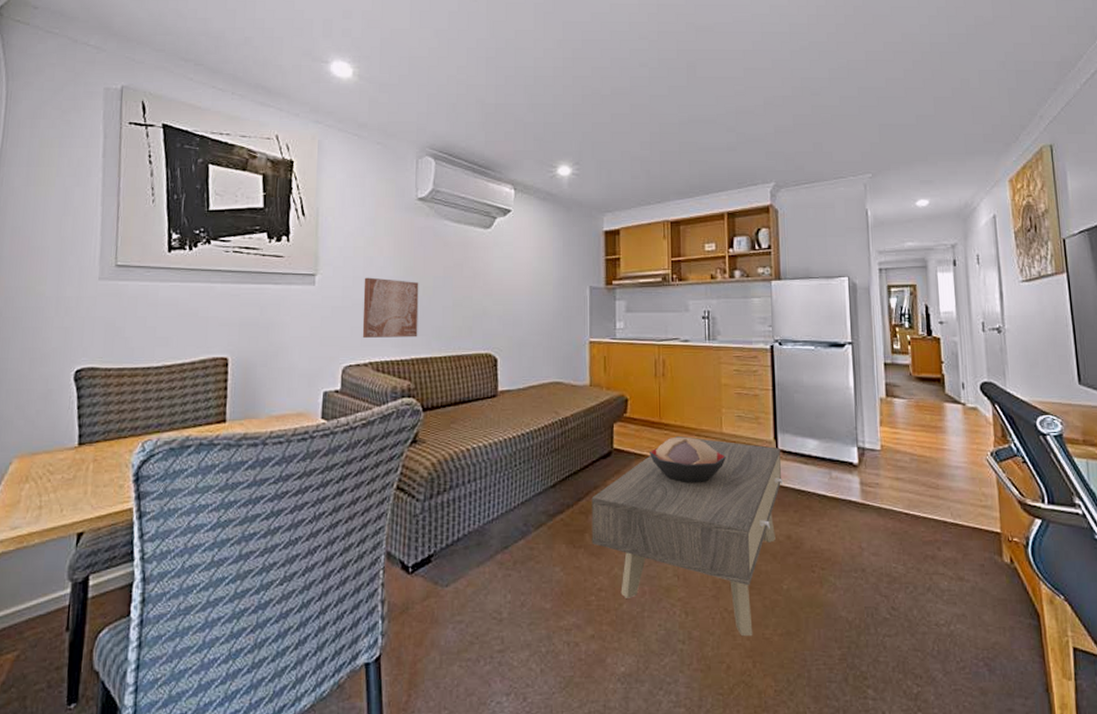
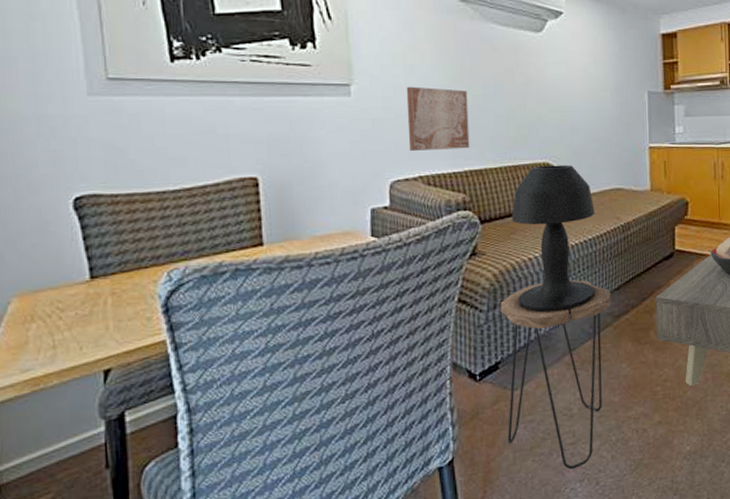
side table: none [436,474,546,681] -> present [500,280,611,470]
table lamp: none [453,356,534,506] -> present [512,164,595,313]

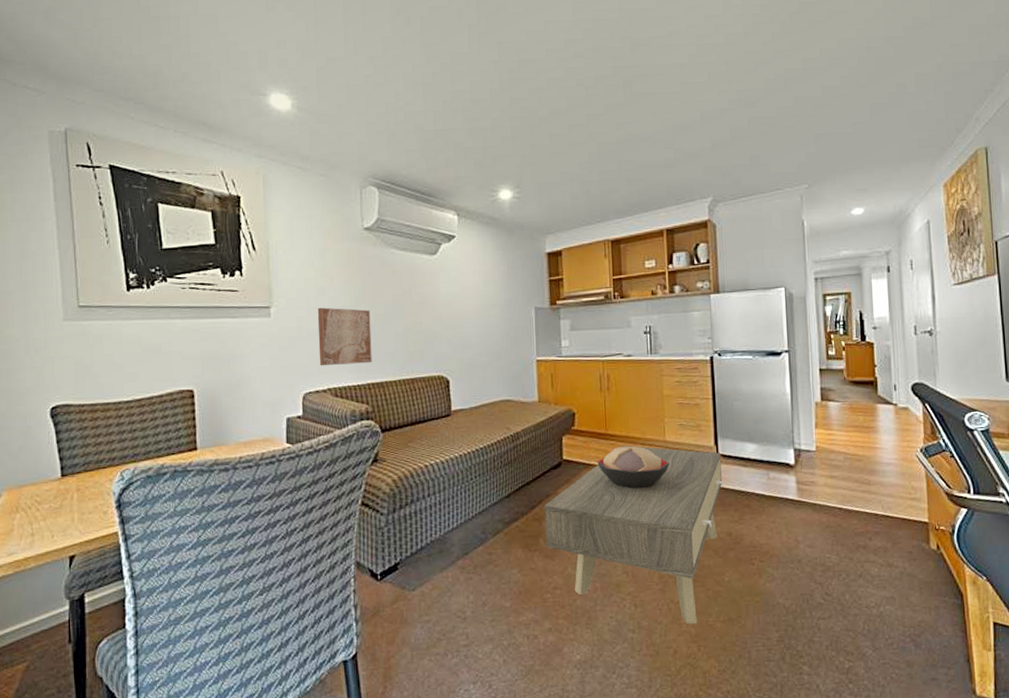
side table: present [500,280,611,470] -> none [399,487,502,671]
table lamp: present [512,164,595,313] -> none [410,377,487,518]

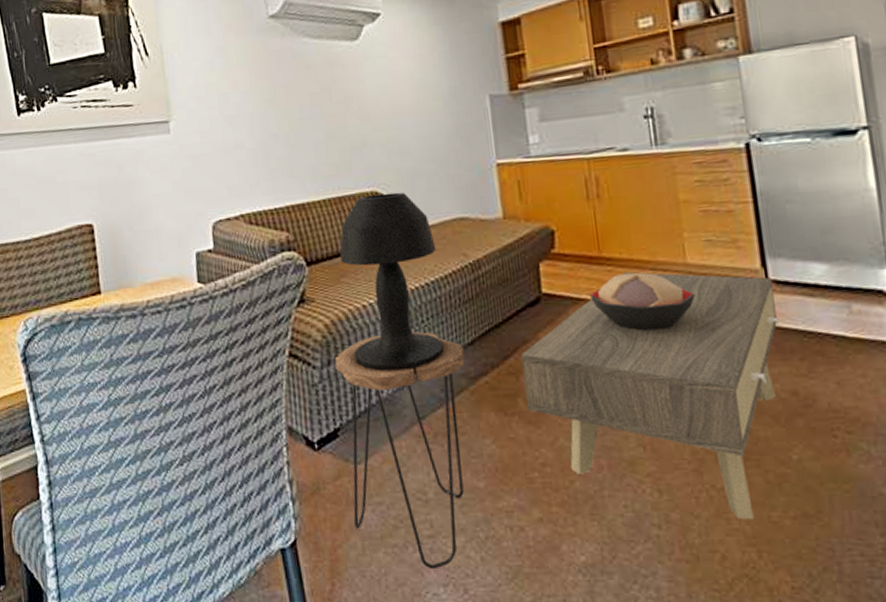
wall art: present [317,307,372,365] -> none [221,115,290,187]
side table: none [399,487,502,671] -> present [334,332,465,570]
table lamp: none [410,377,487,518] -> present [340,192,444,372]

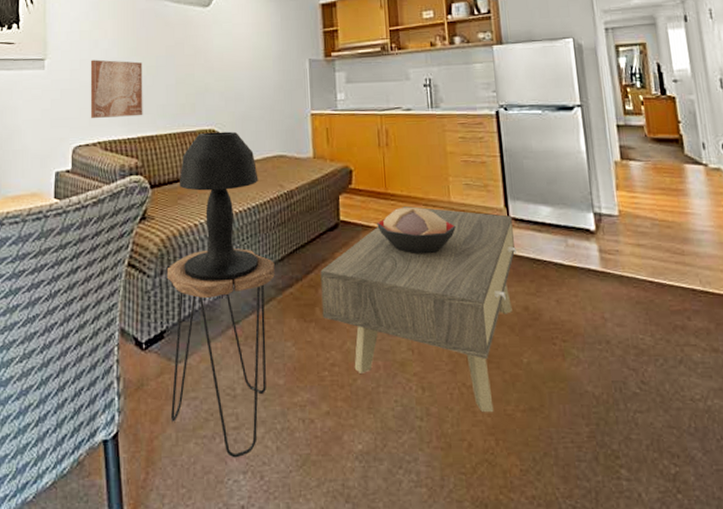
wall art: none [221,115,290,187] -> present [90,59,143,118]

